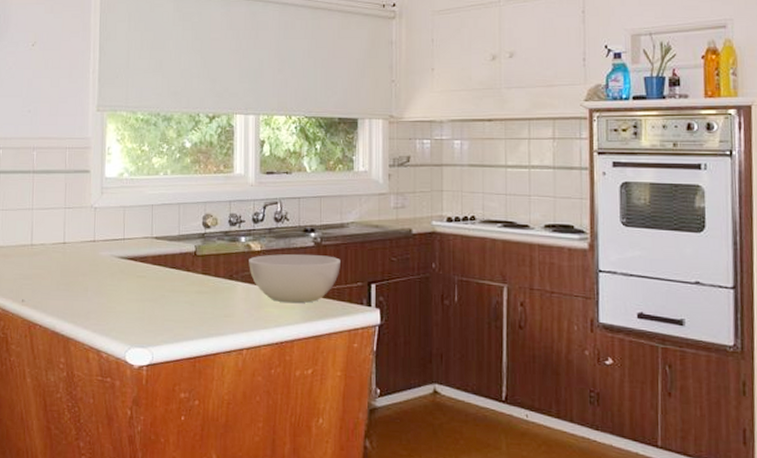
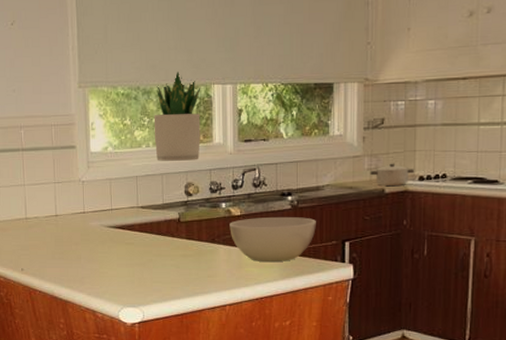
planter: none [172,100,223,191] -> present [154,72,201,161]
cooking pot: none [396,202,443,227] -> present [370,163,415,187]

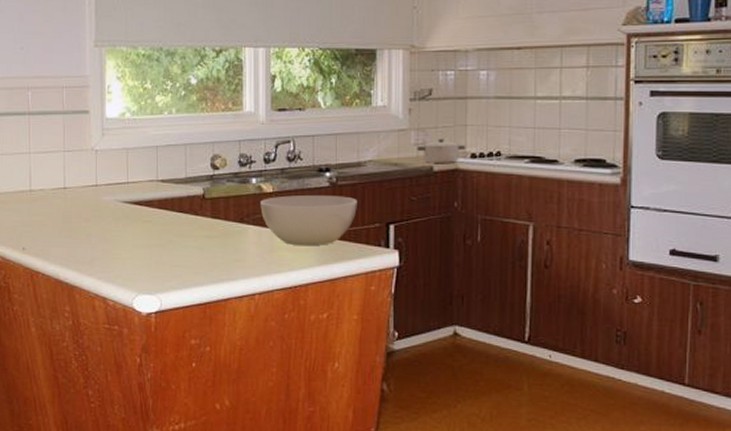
planter: present [154,72,201,161] -> none [177,32,231,130]

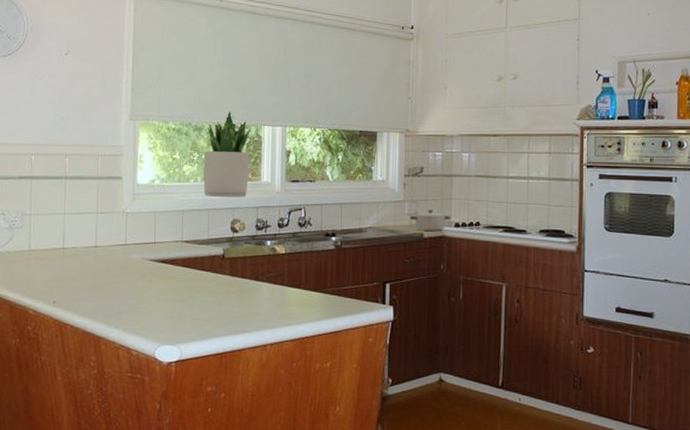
planter: none [177,32,231,130] -> present [203,111,252,197]
bowl: present [260,194,357,245] -> none [274,256,359,301]

